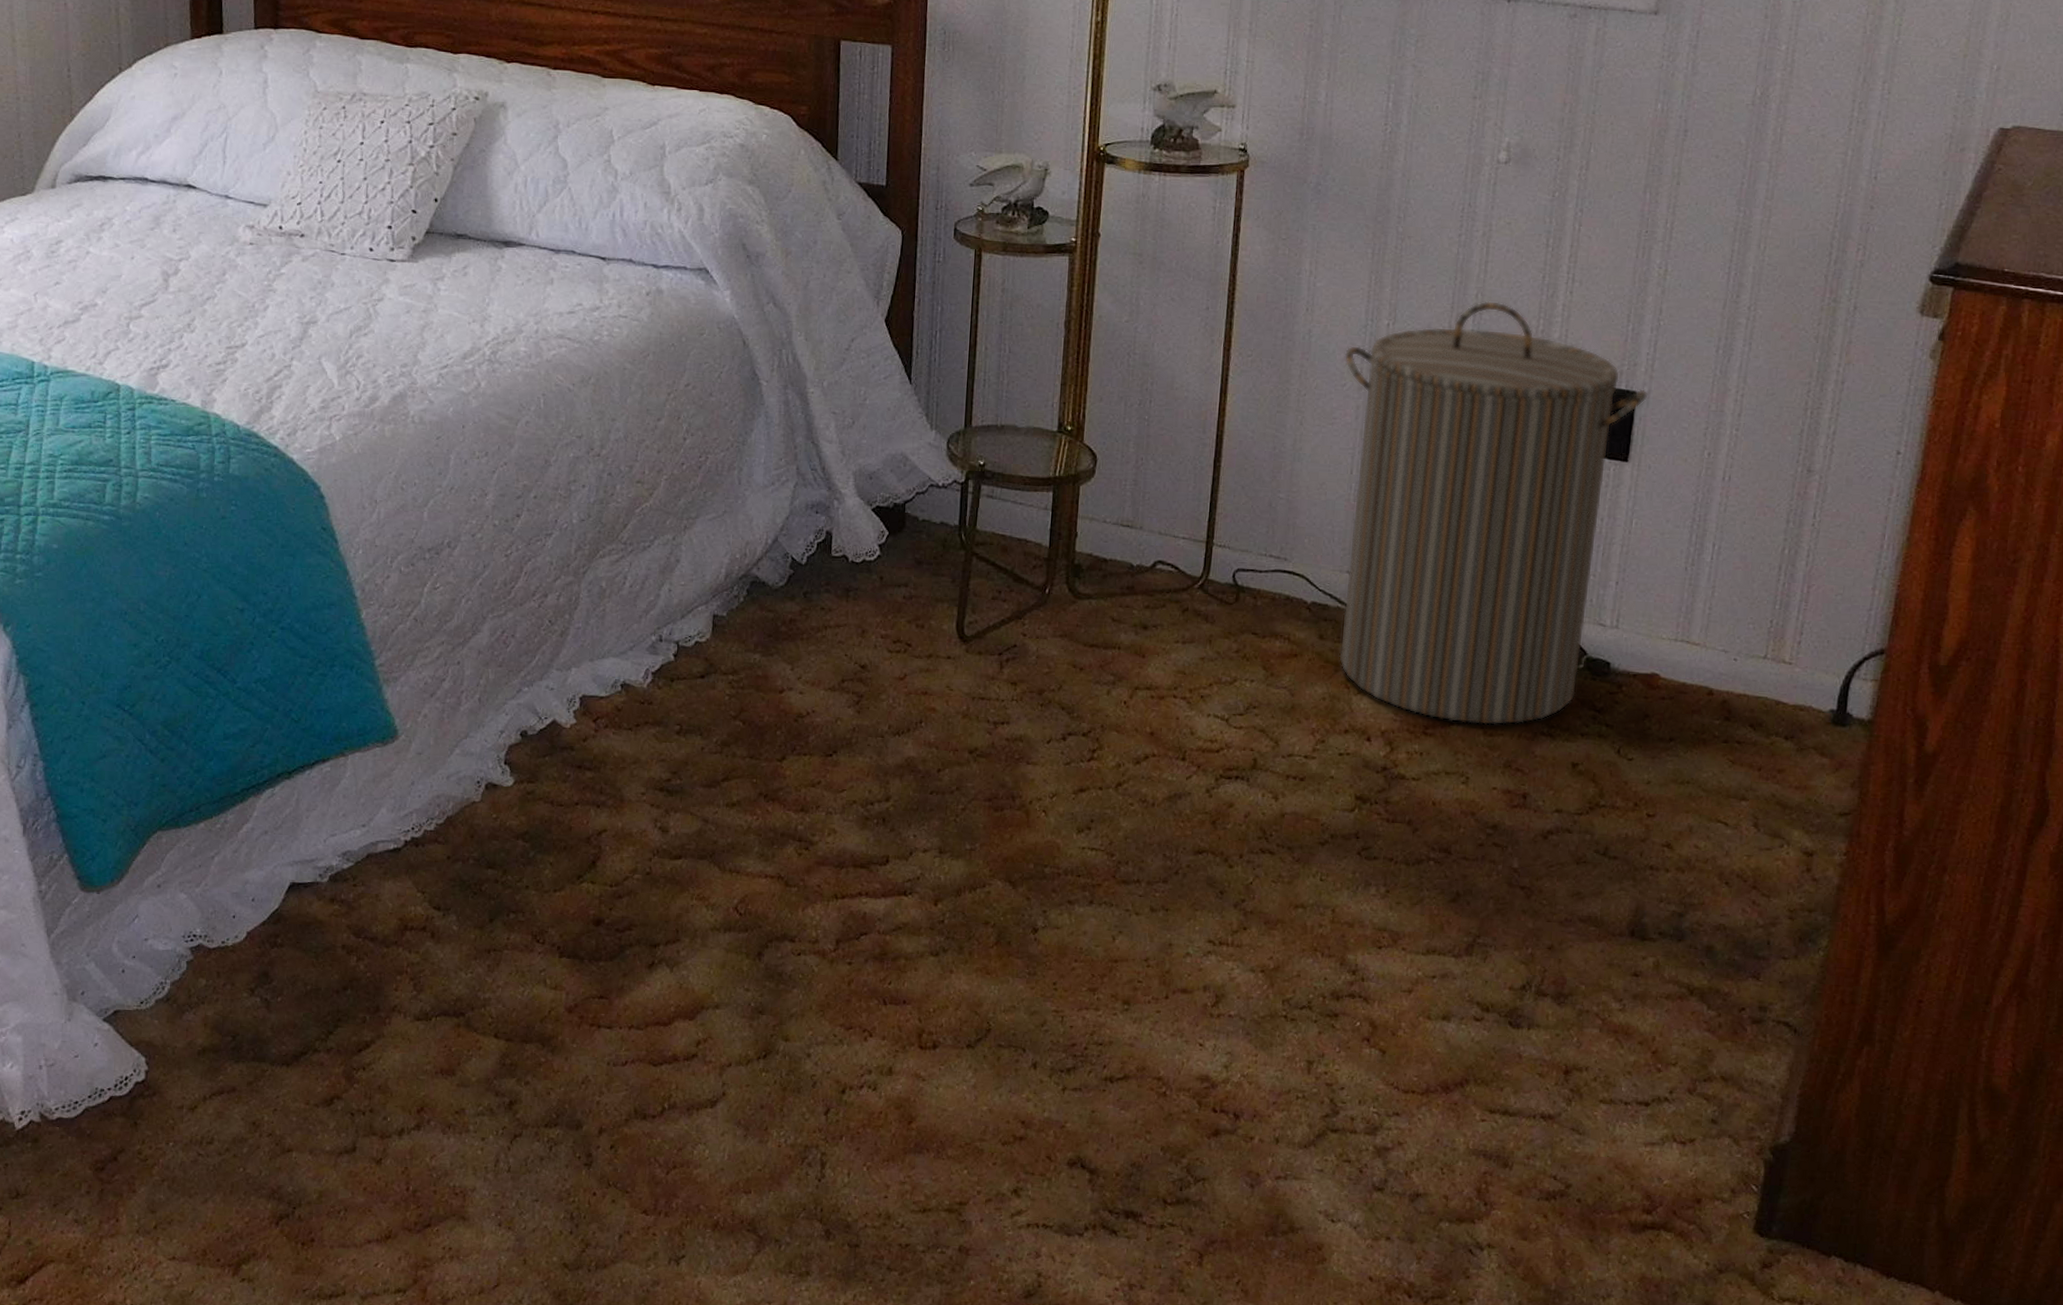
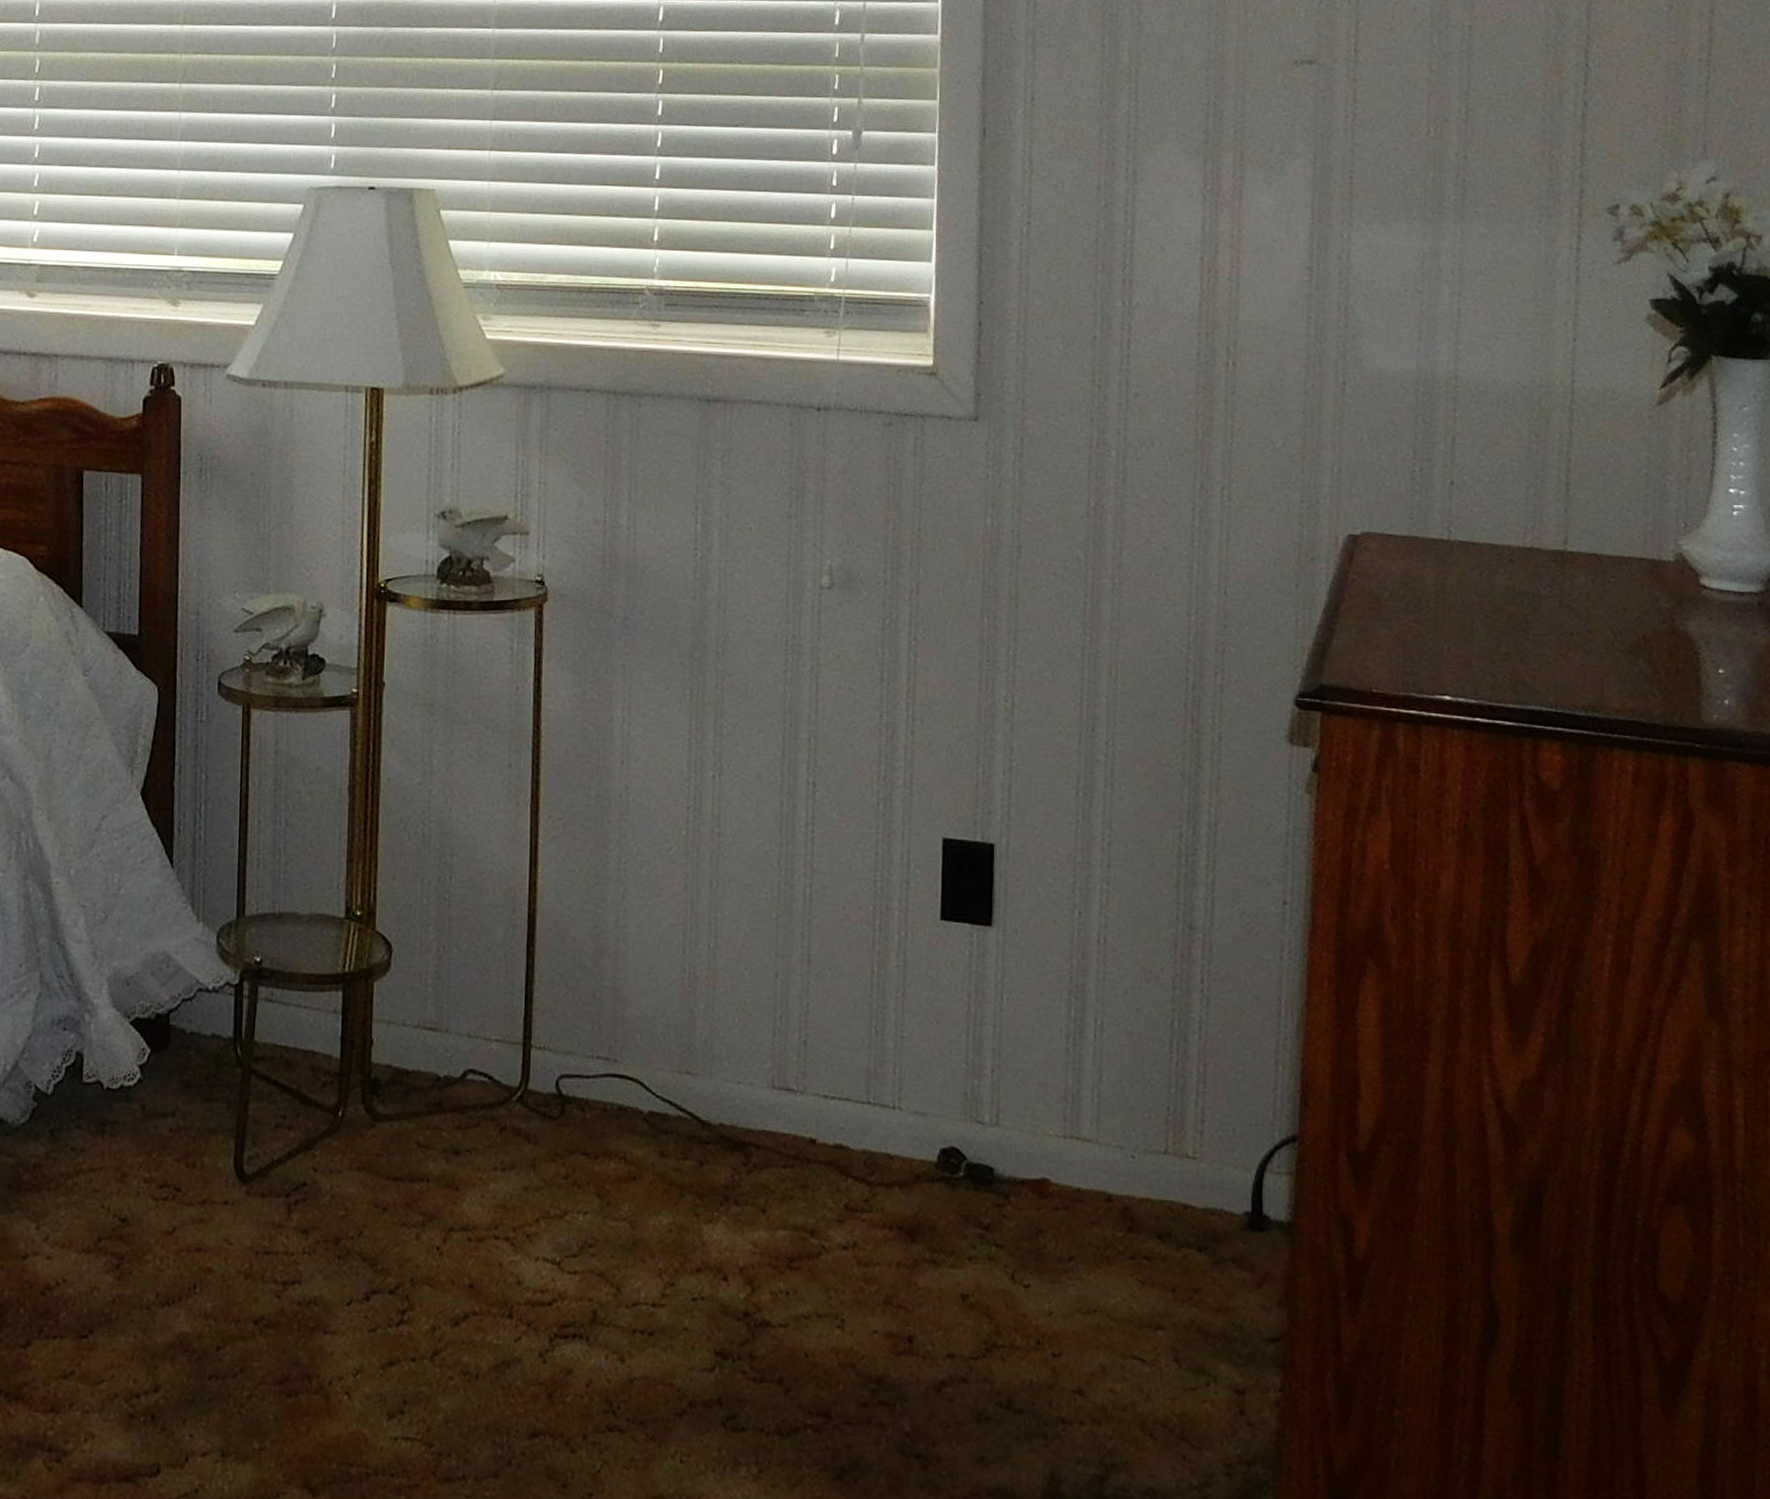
laundry hamper: present [1339,301,1648,725] -> none [667,745,1007,1252]

